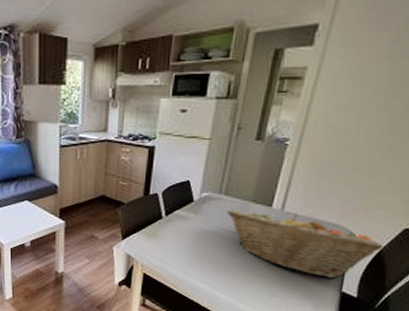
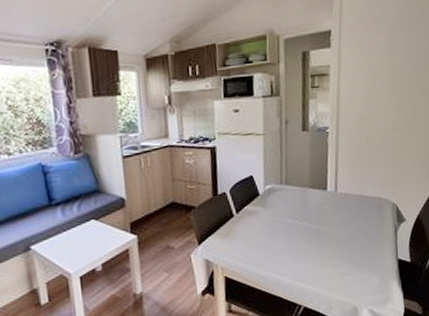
fruit basket: present [227,209,384,278] -> none [290,192,420,249]

